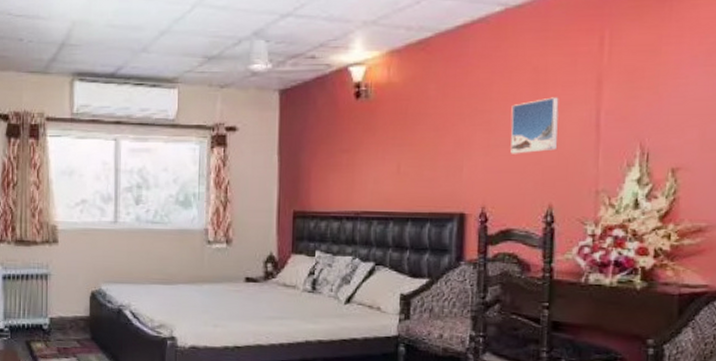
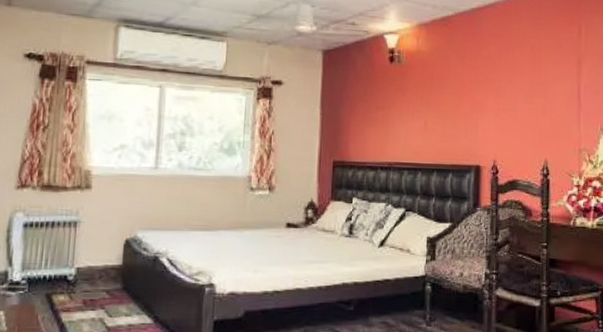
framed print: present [510,97,559,154] -> none [515,72,551,117]

